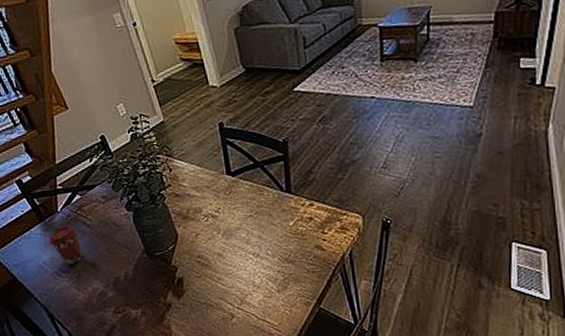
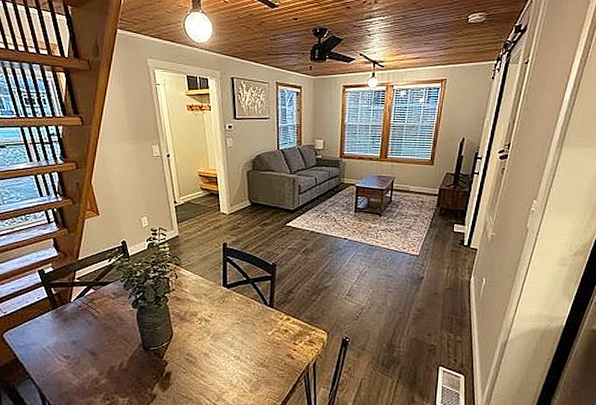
coffee cup: present [48,225,83,265] -> none [56,315,85,352]

